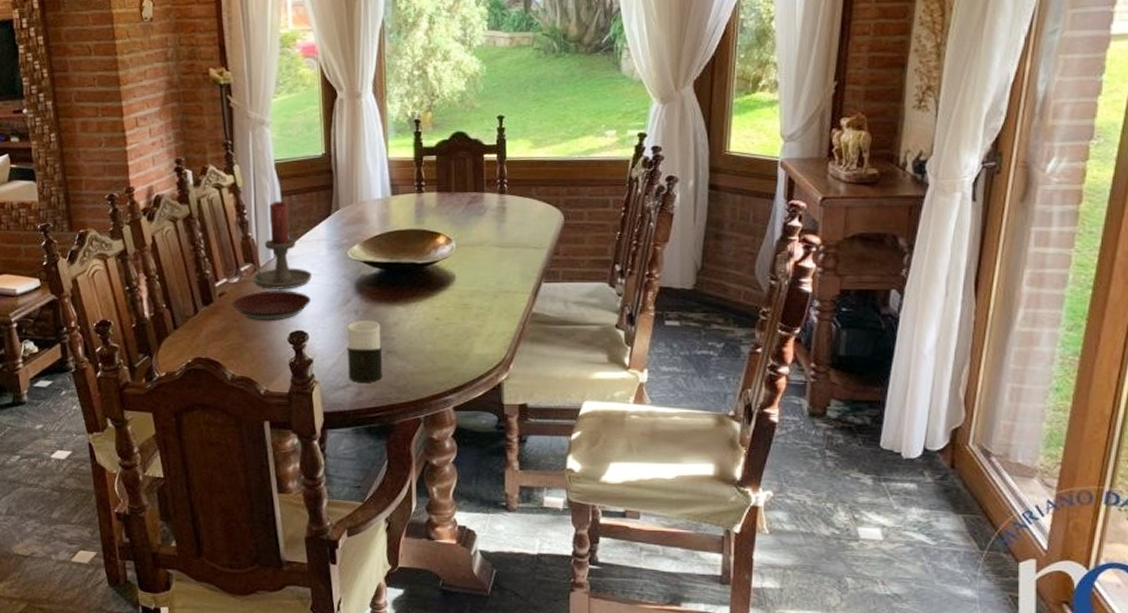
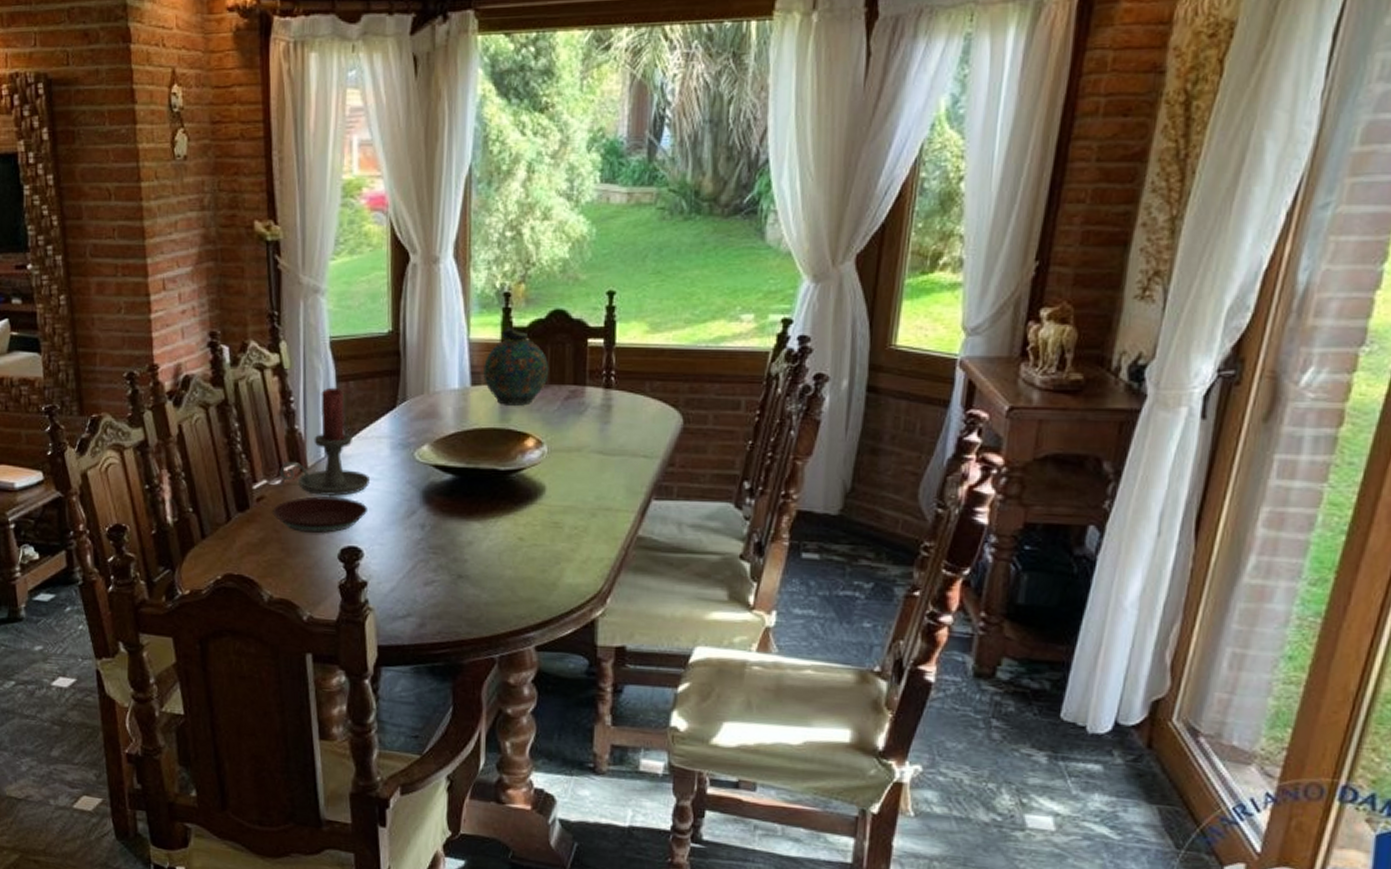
cup: present [346,321,383,383] -> none [408,537,452,613]
snuff bottle: none [401,147,454,210] -> present [483,327,549,406]

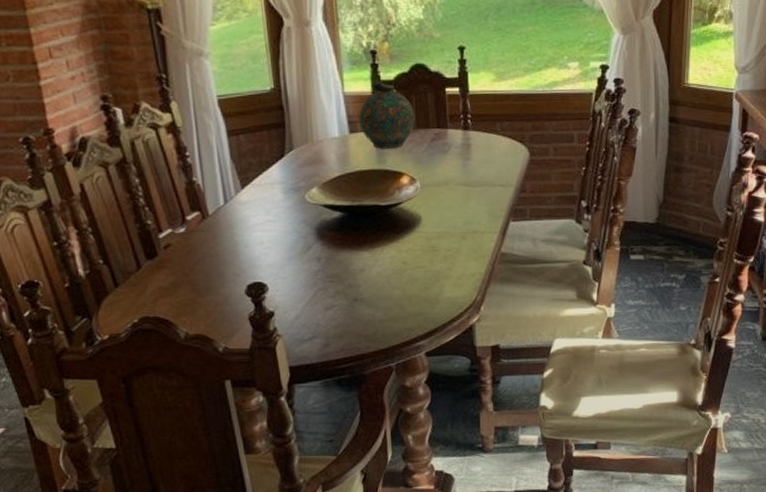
plate: present [273,496,369,533] -> none [180,239,269,273]
candle holder: present [279,387,370,496] -> none [182,141,267,239]

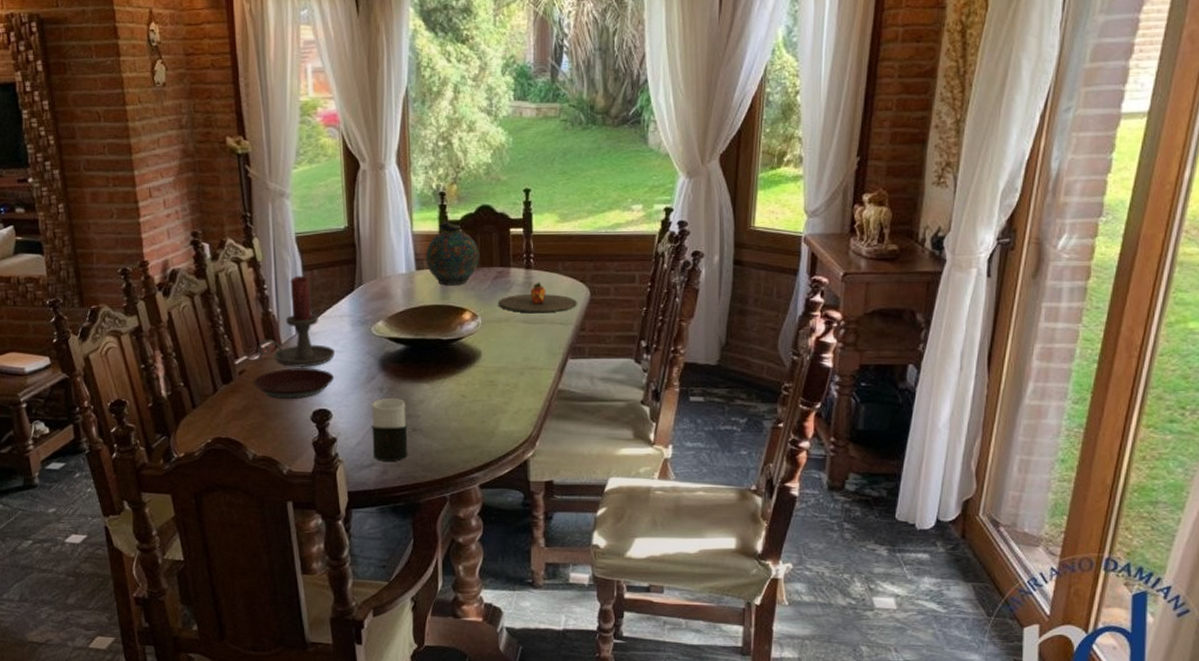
plate: none [180,239,269,273] -> present [253,368,335,399]
candle holder: none [182,141,267,239] -> present [257,275,335,367]
cup: none [310,268,350,334] -> present [371,398,408,461]
plate: none [436,143,518,176] -> present [498,282,578,314]

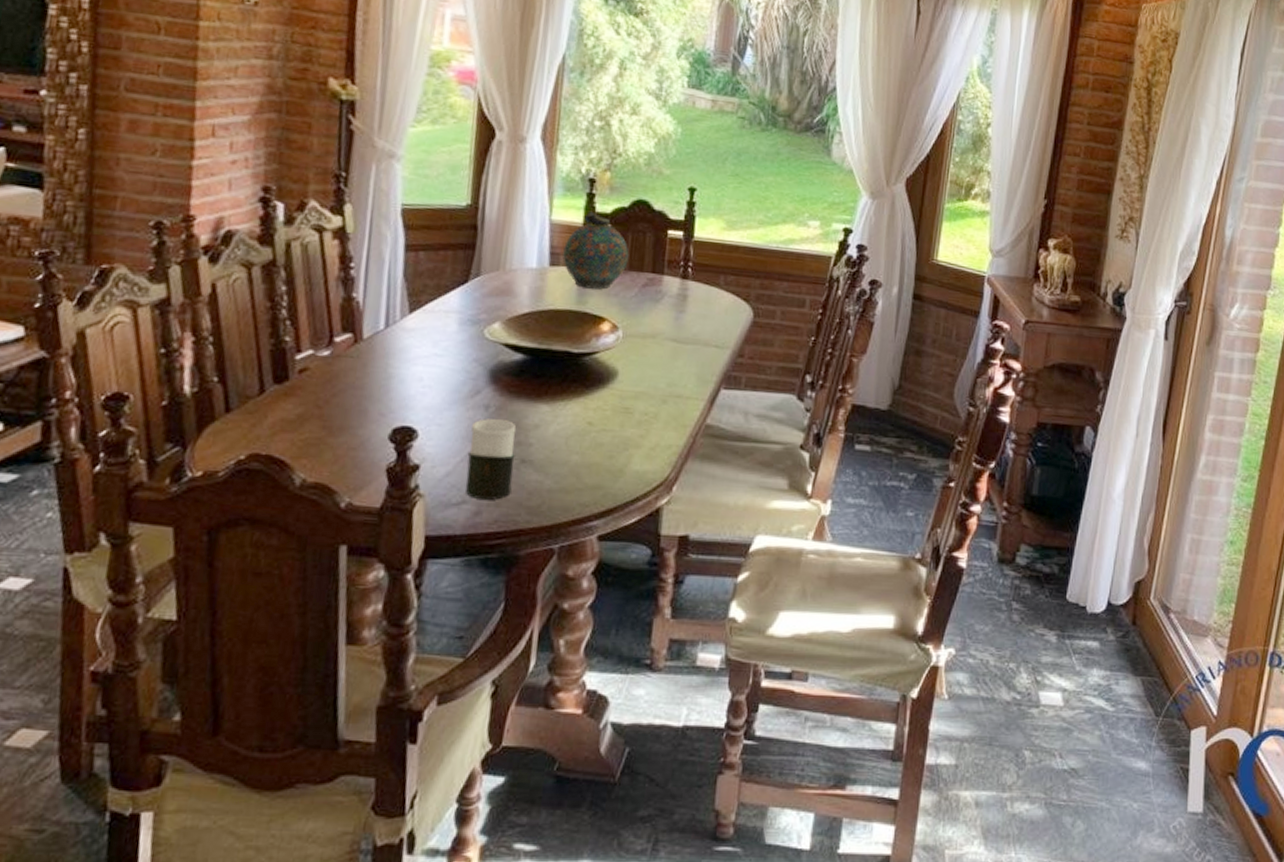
plate: present [253,368,335,399] -> none [316,370,429,411]
candle holder: present [257,275,335,367] -> none [329,256,433,371]
plate: present [498,282,578,314] -> none [644,295,738,333]

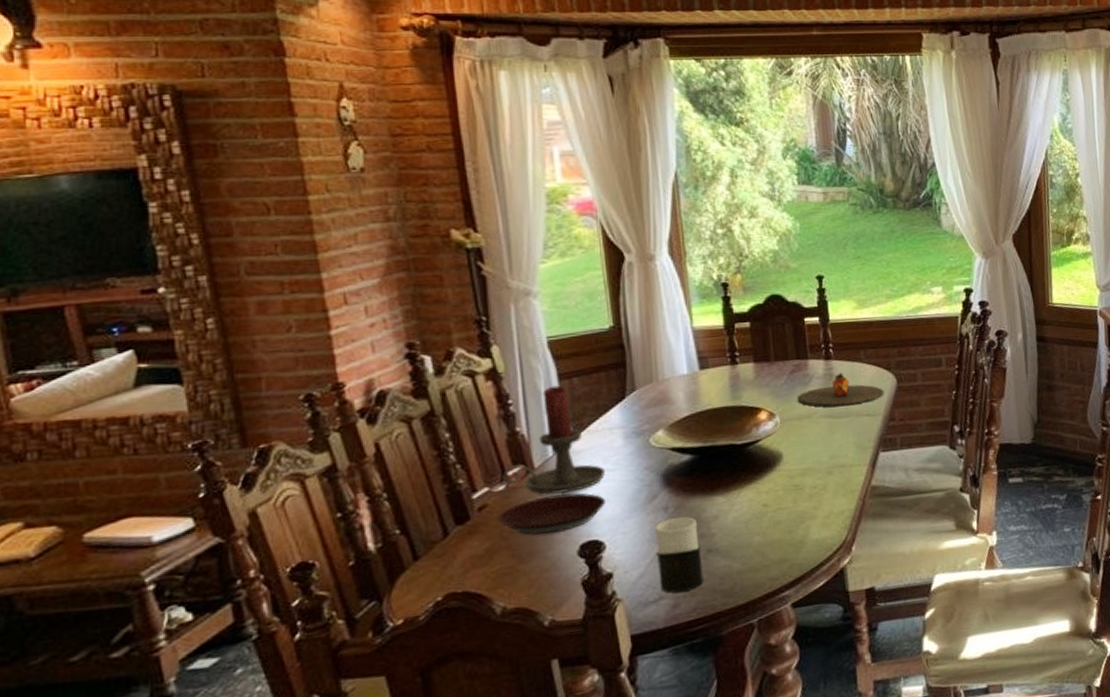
plate: none [316,370,429,411] -> present [498,492,607,535]
candle holder: none [329,256,433,371] -> present [502,385,605,495]
snuff bottle: present [562,212,629,290] -> none [710,314,773,385]
plate: none [644,295,738,333] -> present [797,372,885,407]

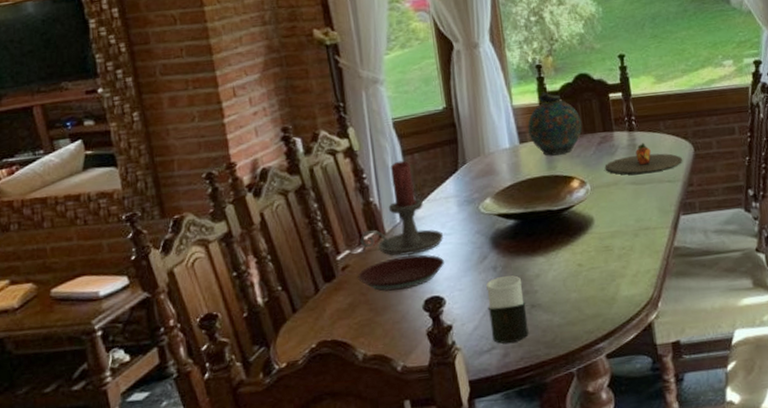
snuff bottle: none [710,314,773,385] -> present [528,92,583,156]

